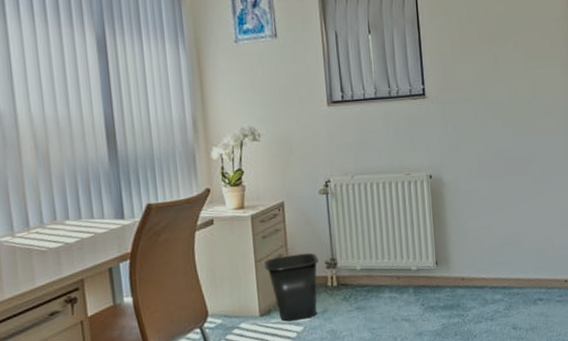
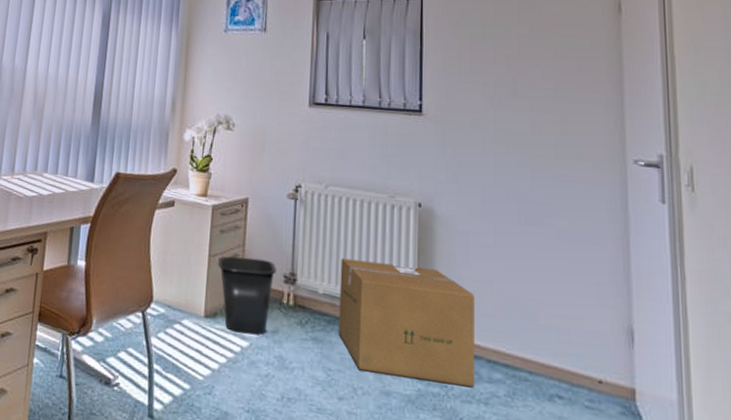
box: none [372,227,483,323] -> present [338,258,475,388]

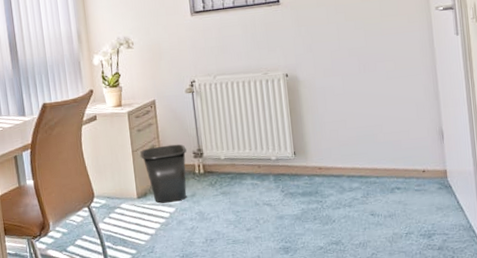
box: present [338,258,475,388] -> none [234,121,340,207]

